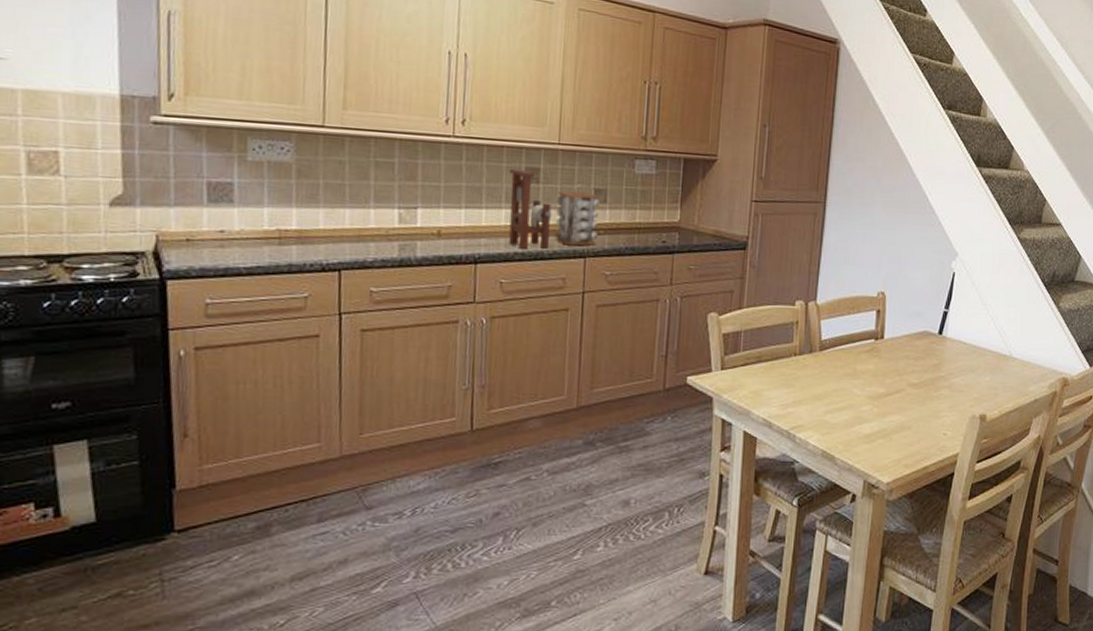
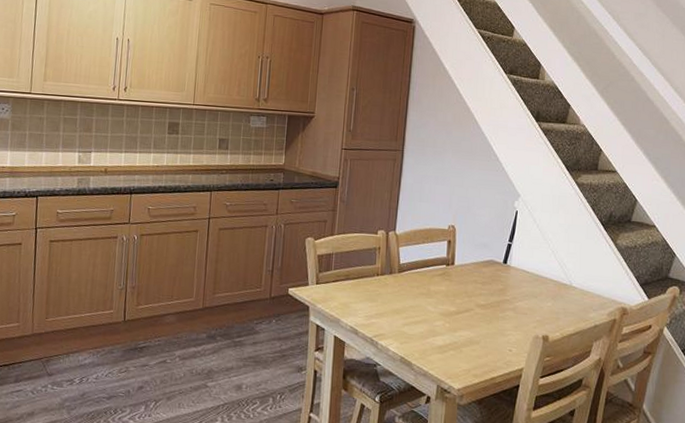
paper towel holder: present [509,168,552,250] -> none [155,123,187,185]
spice rack: present [555,184,599,246] -> none [189,135,223,183]

